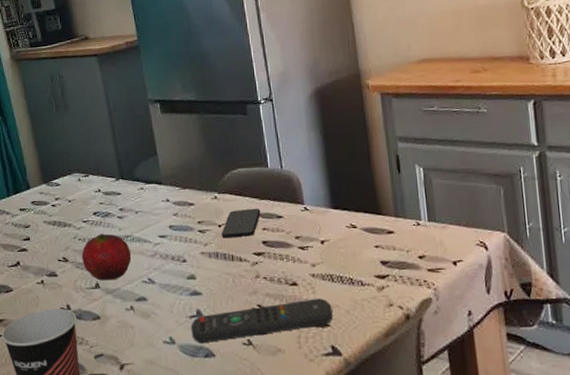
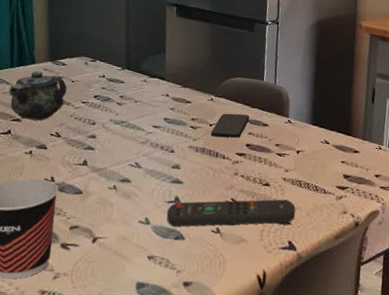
teapot: none [10,195,66,248] -> present [8,70,67,121]
fruit: present [82,234,131,281] -> none [74,116,124,160]

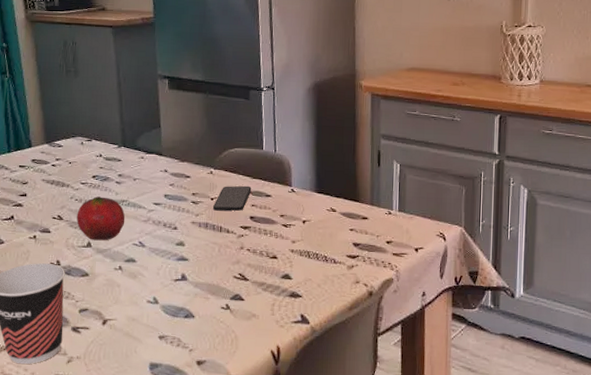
teapot: present [8,70,67,121] -> none [8,154,65,205]
fruit: none [74,116,124,160] -> present [76,196,125,241]
remote control: present [166,199,296,227] -> none [174,271,306,305]

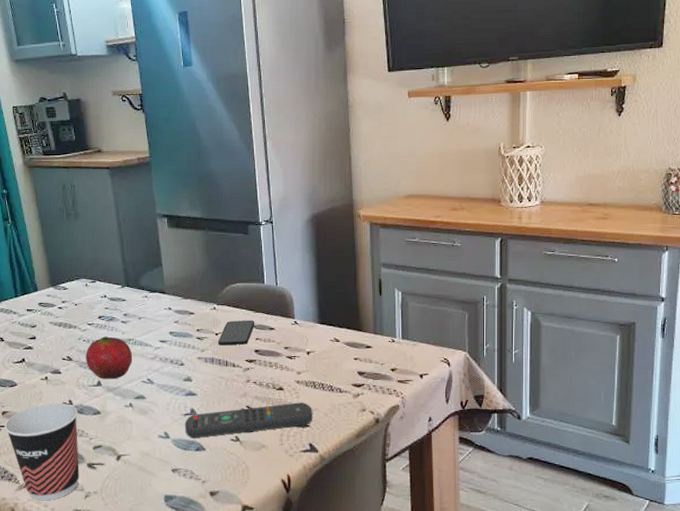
remote control: none [174,271,306,305] -> present [184,402,312,439]

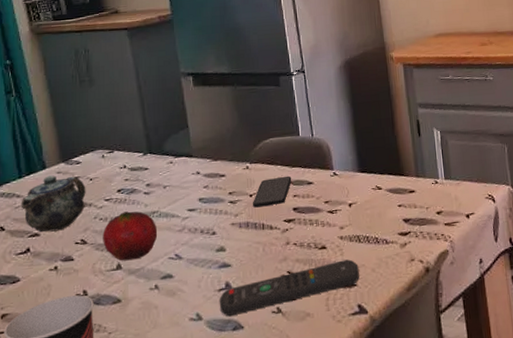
teapot: none [17,298,72,347] -> present [21,175,86,232]

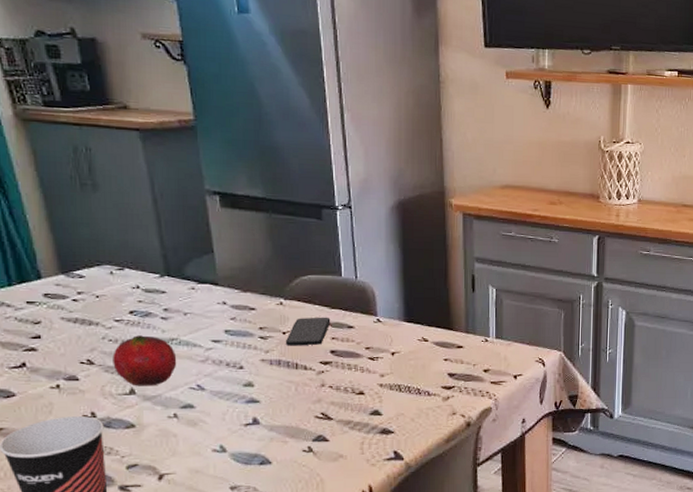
teapot: present [21,175,86,232] -> none [12,287,92,348]
remote control: present [219,259,359,317] -> none [245,407,397,451]

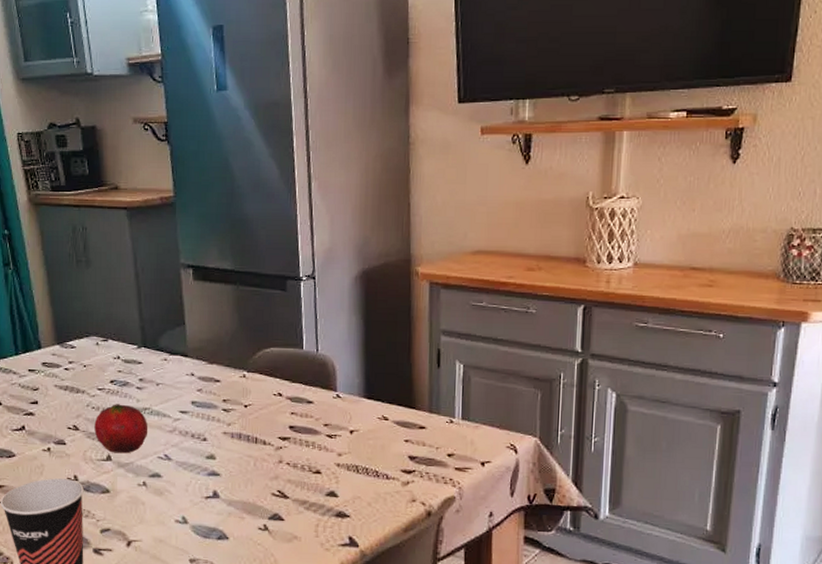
smartphone: present [285,317,331,346] -> none [246,390,291,420]

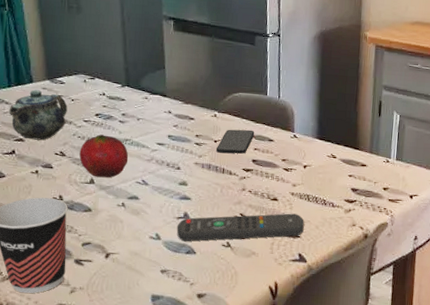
teapot: none [17,356,80,413] -> present [9,89,68,140]
remote control: none [205,488,354,526] -> present [176,213,304,242]
smartphone: none [246,390,291,420] -> present [215,129,255,154]

